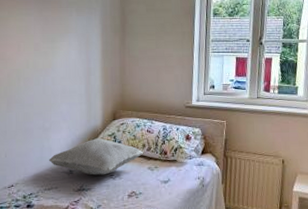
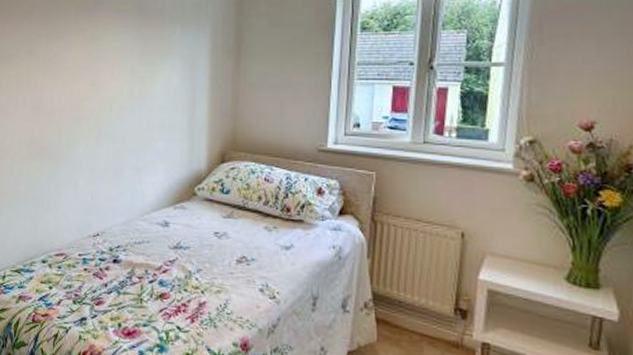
cushion: present [48,138,143,175] -> none [140,185,258,232]

